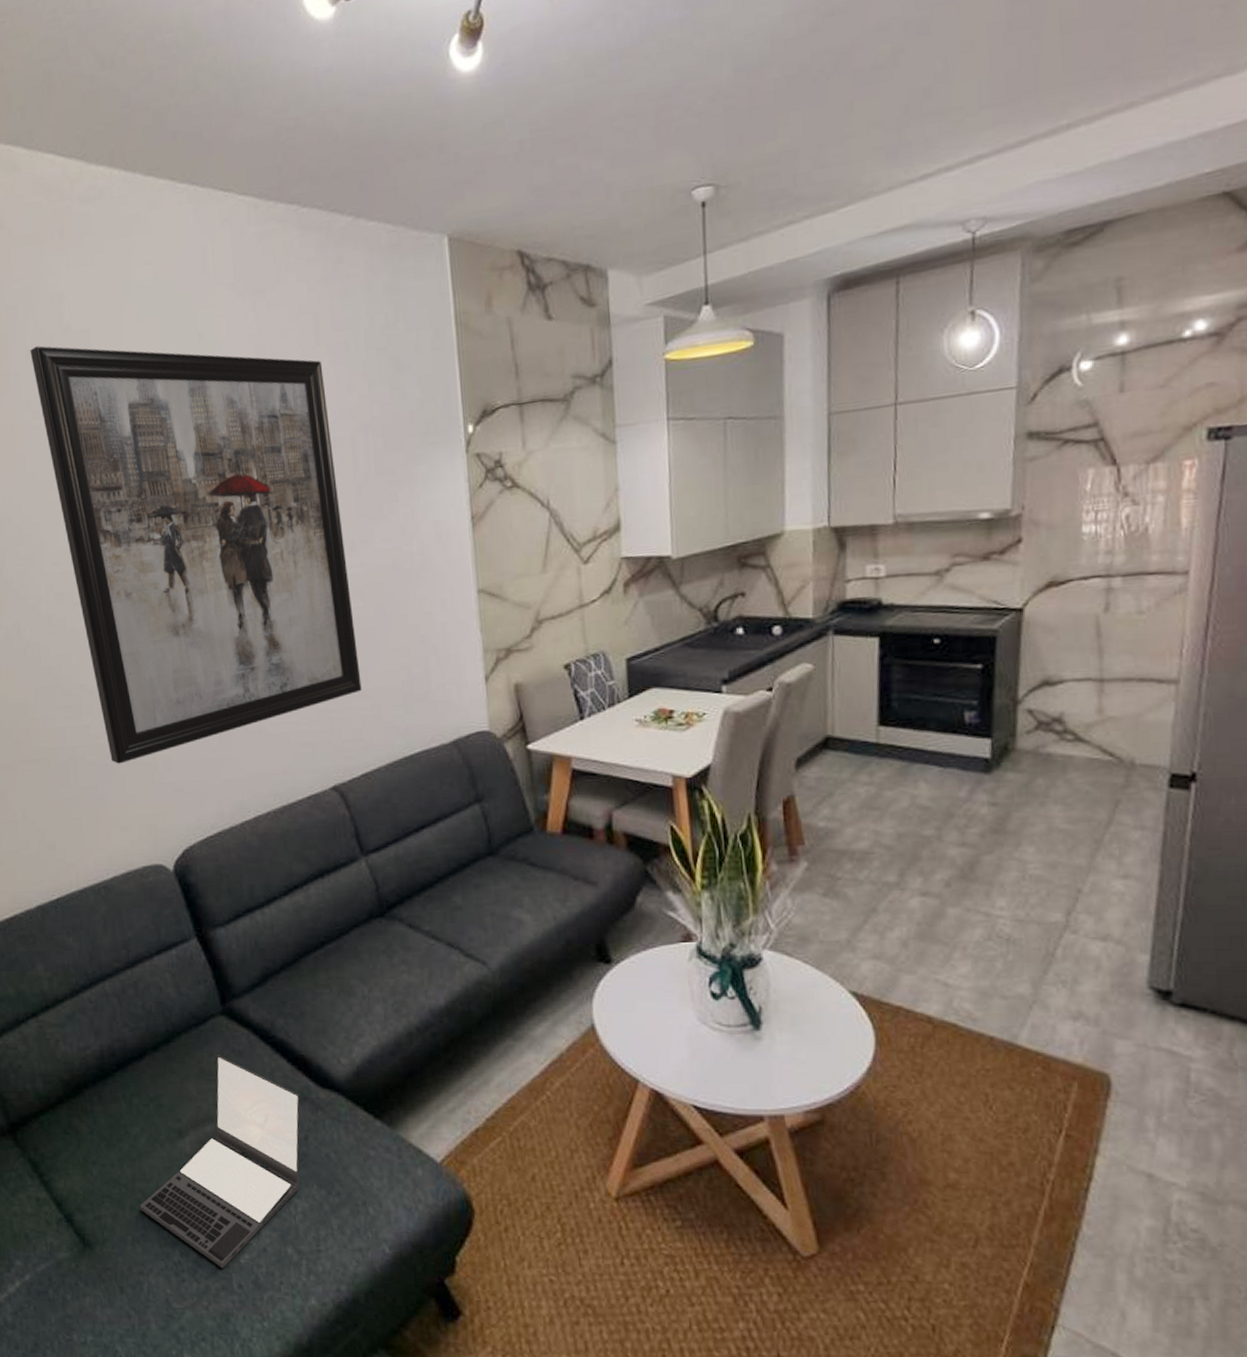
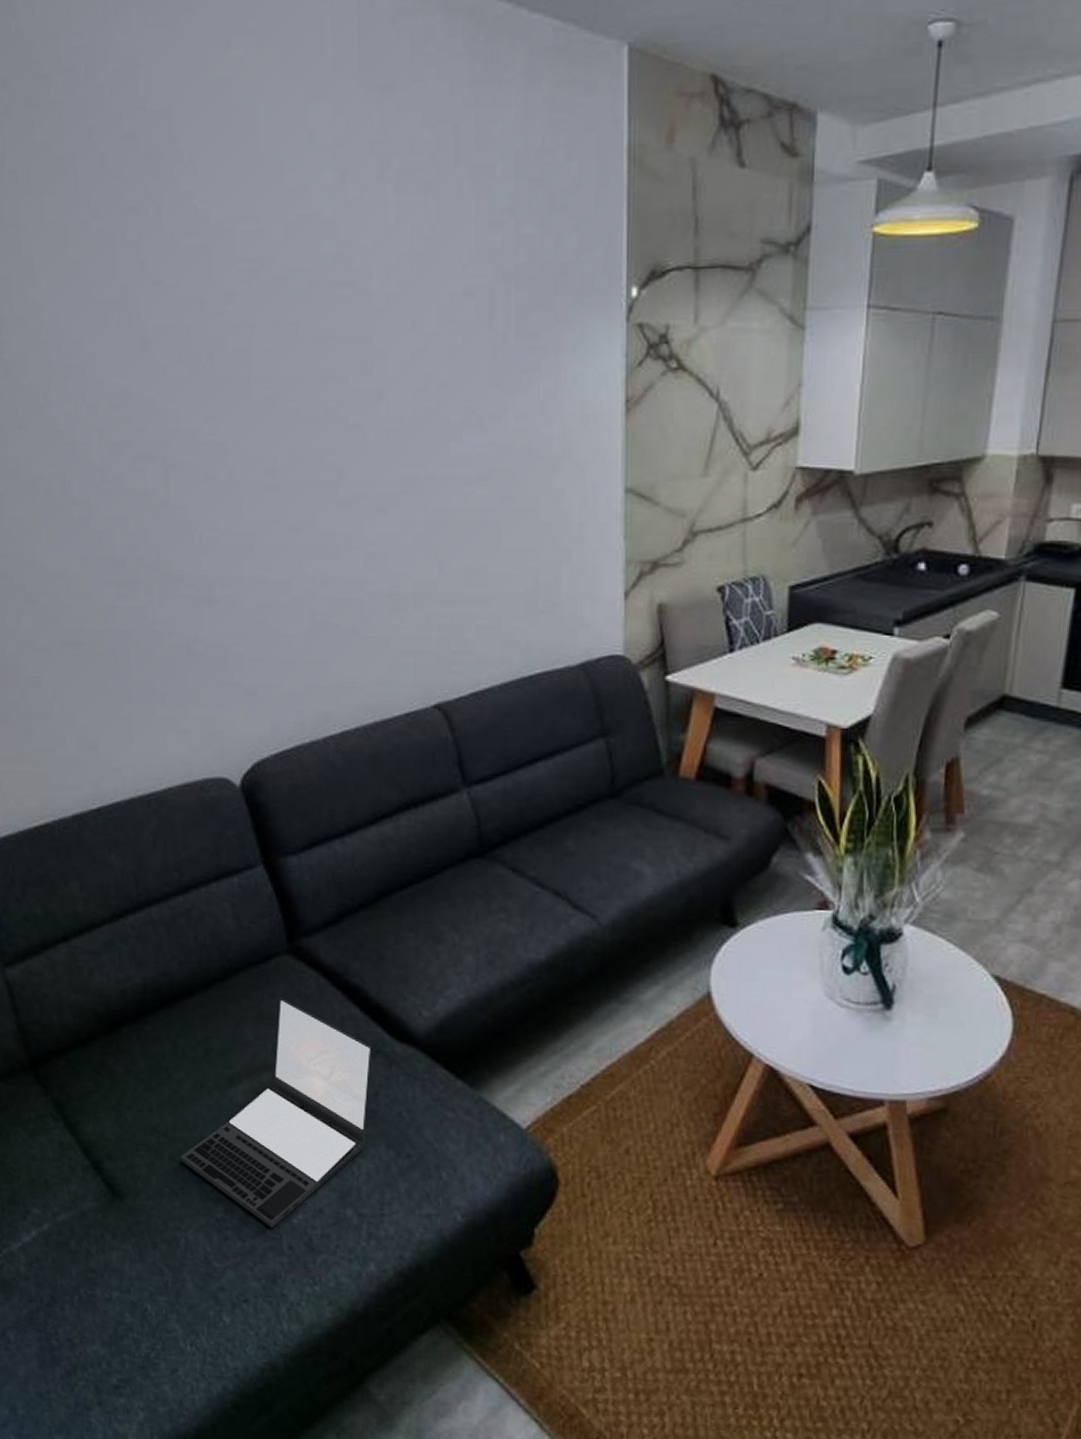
wall art: present [30,346,362,764] -> none [91,124,479,656]

